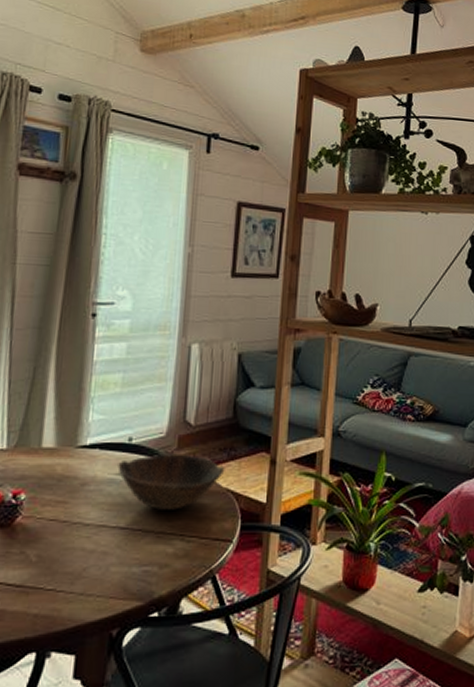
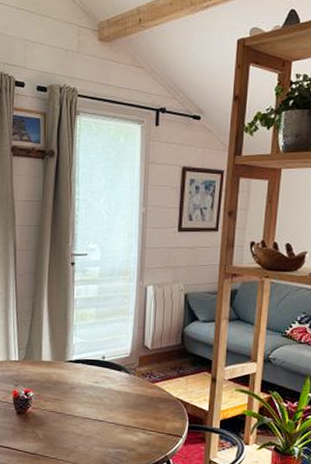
bowl: present [118,453,225,510] -> none [95,369,176,411]

